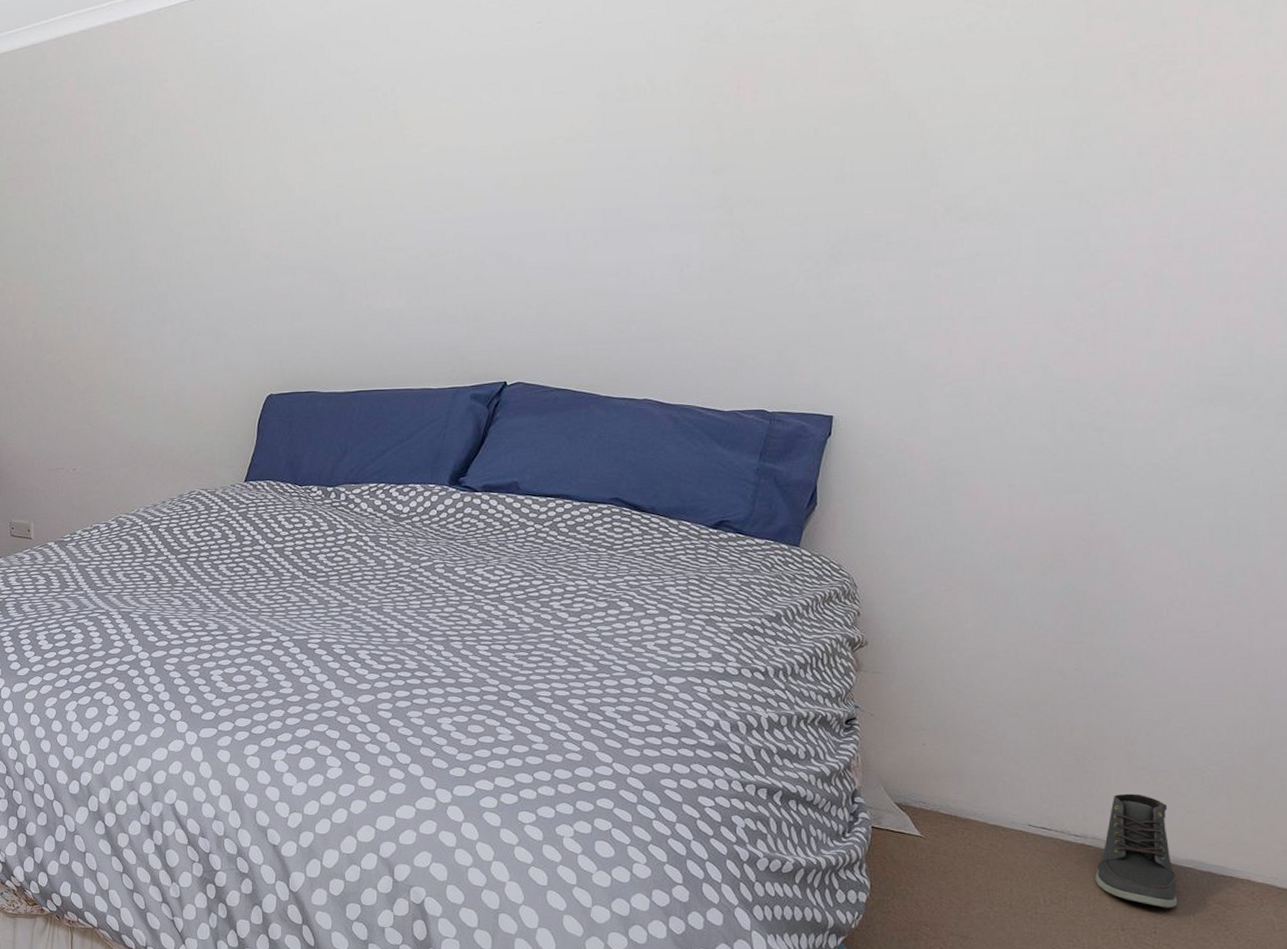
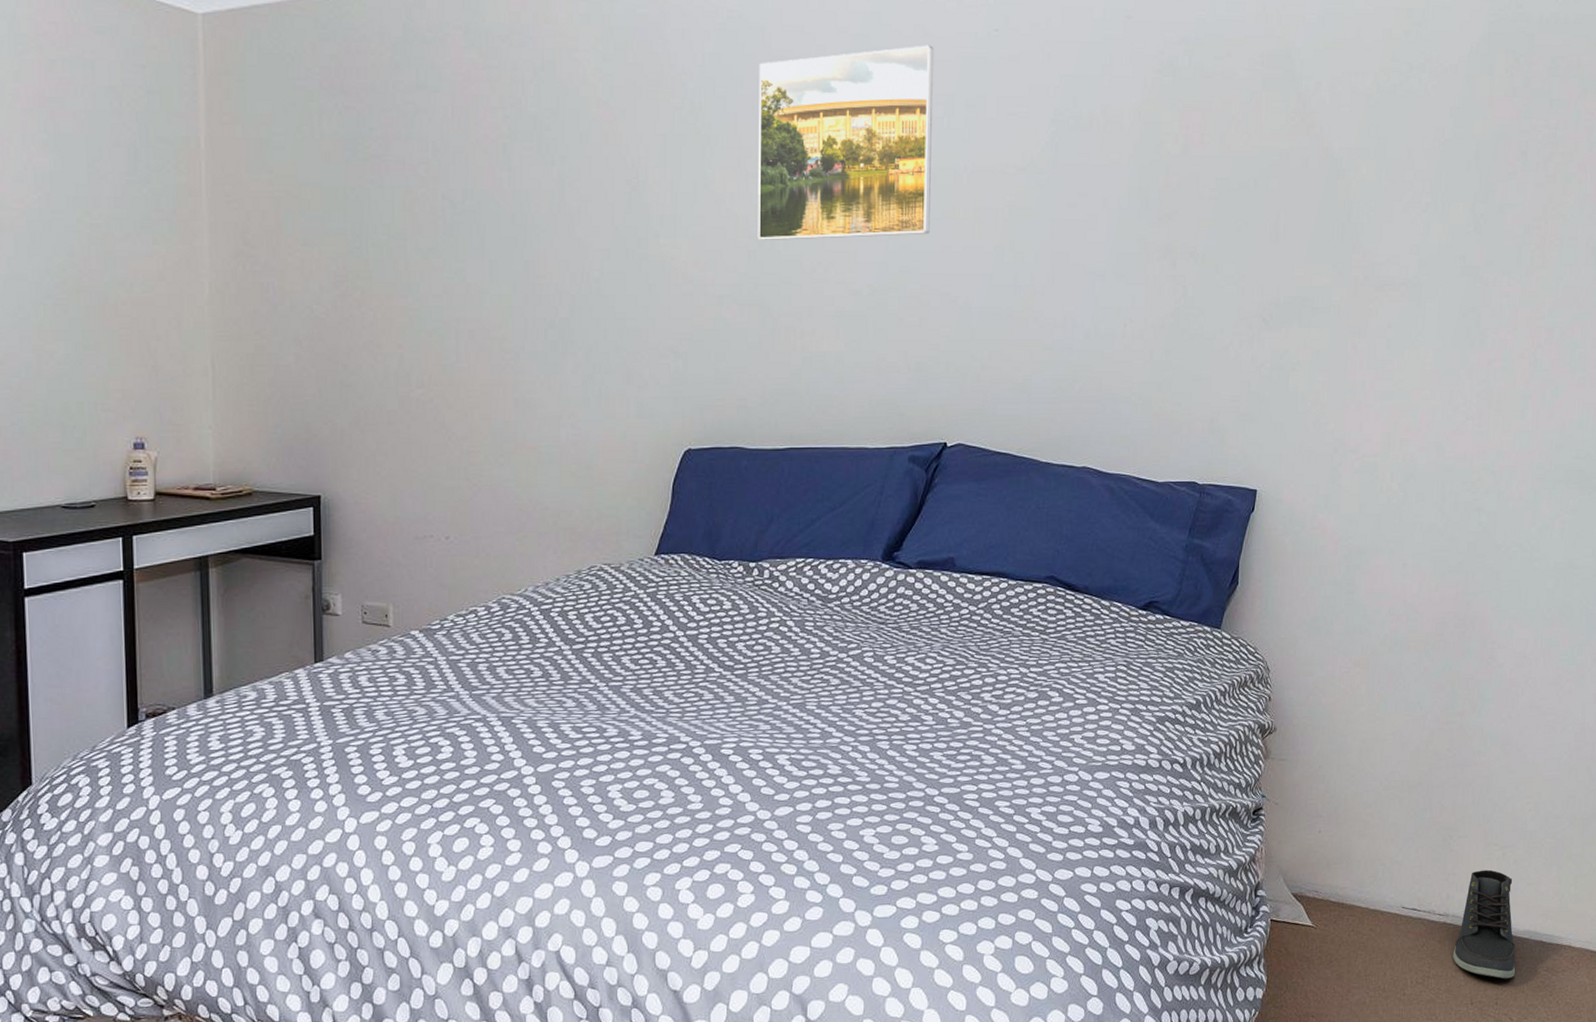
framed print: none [320,42,482,219] -> present [758,45,934,240]

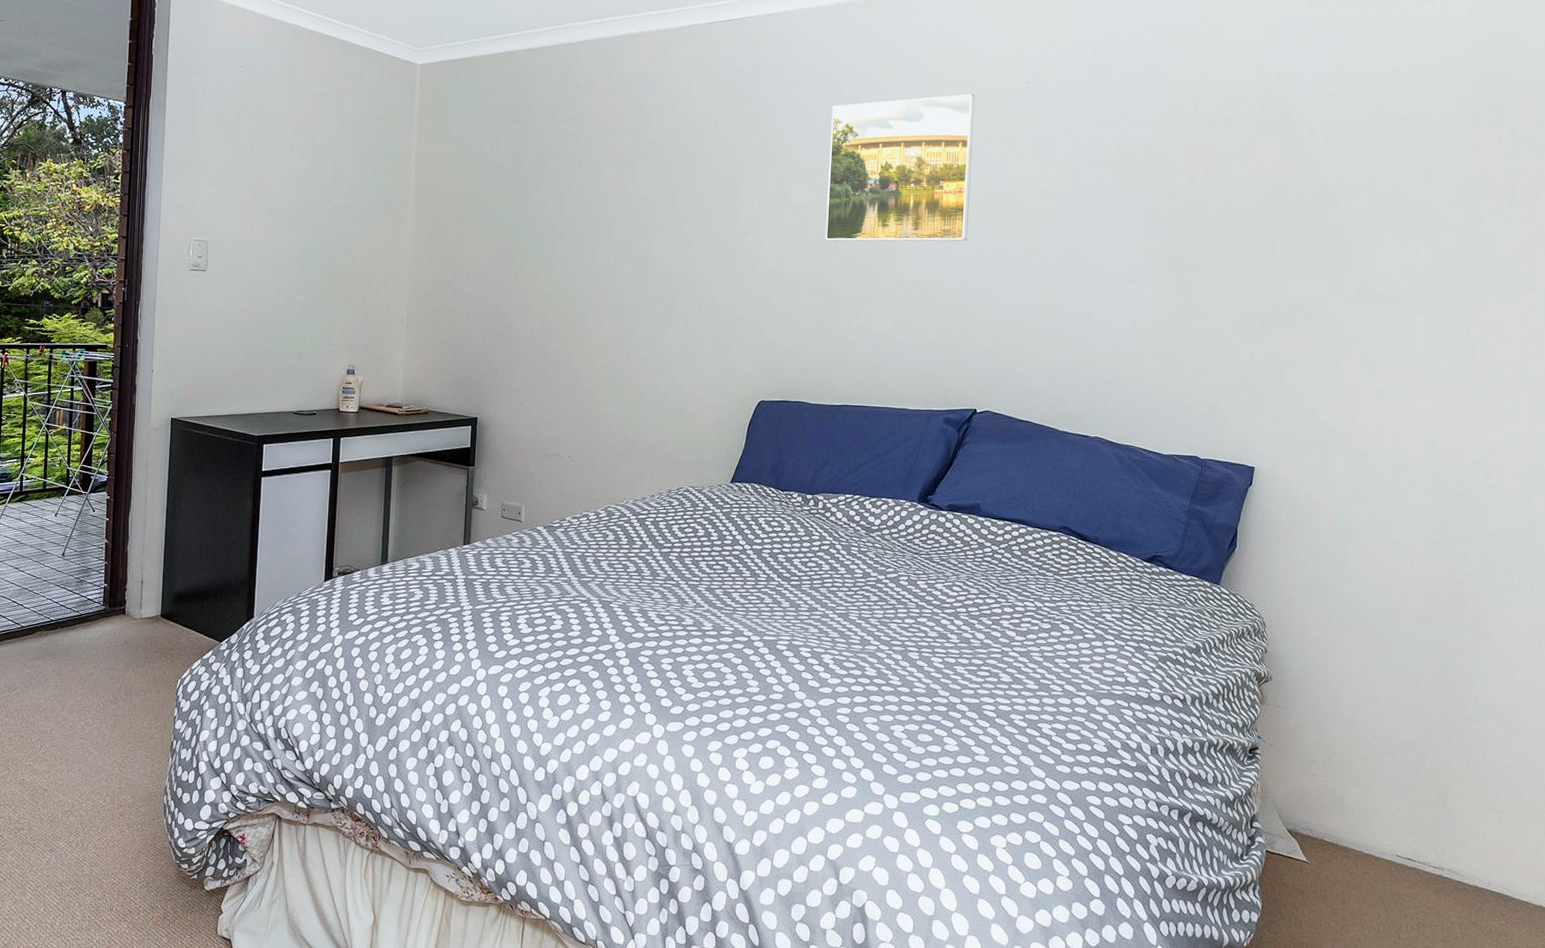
sneaker: present [1452,869,1516,979] -> none [1448,830,1515,938]

